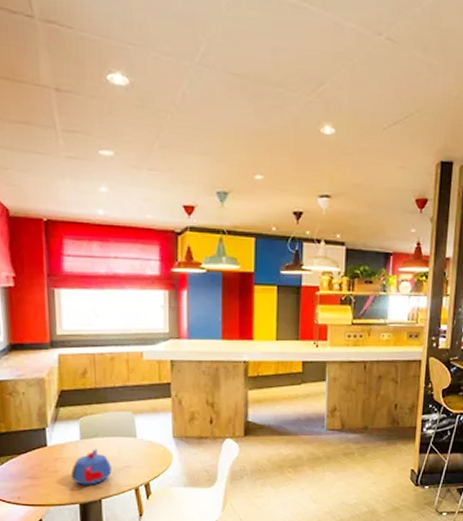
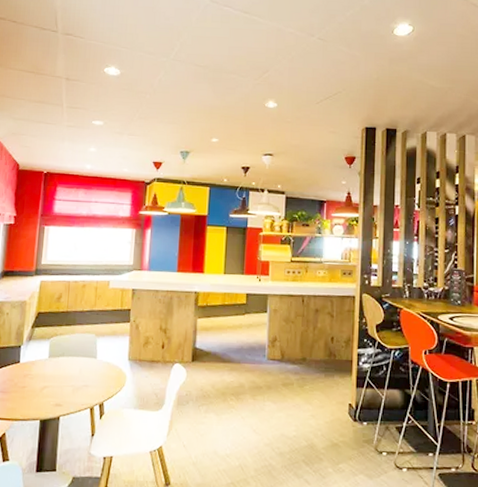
teapot: present [70,449,113,485] -> none [36,367,73,402]

